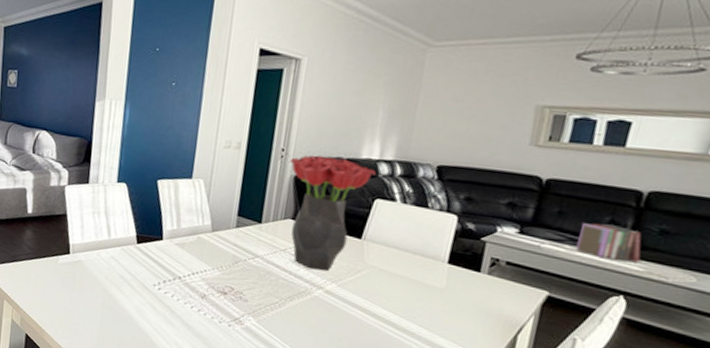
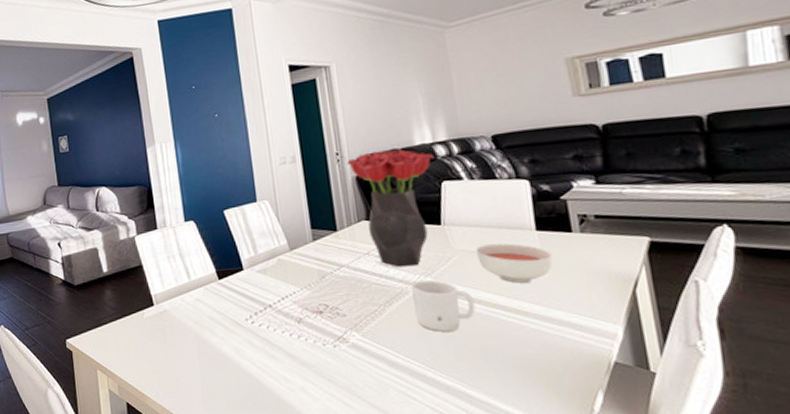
mug: none [311,284,370,336] -> present [411,279,476,332]
bowl: none [385,265,455,308] -> present [475,243,553,283]
books: present [576,223,642,263] -> none [655,154,729,191]

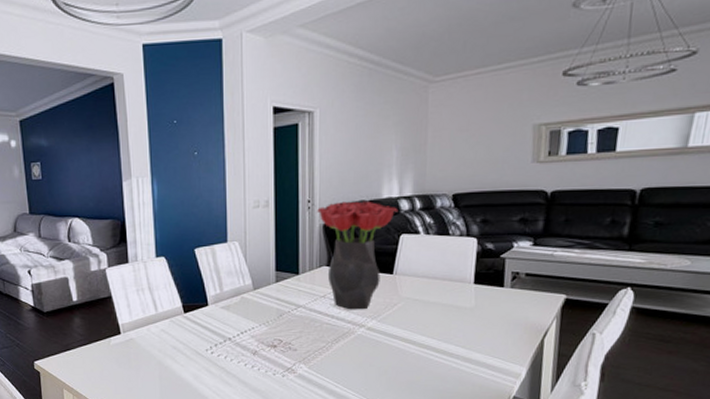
mug: present [411,279,476,332] -> none [357,322,410,367]
bowl: present [475,243,553,283] -> none [418,294,483,329]

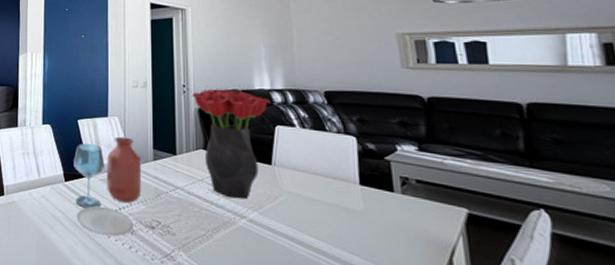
wine glass: none [192,272,225,337] -> present [74,143,105,209]
plate: none [198,333,256,359] -> present [76,206,133,237]
vase: none [228,261,264,326] -> present [107,136,142,203]

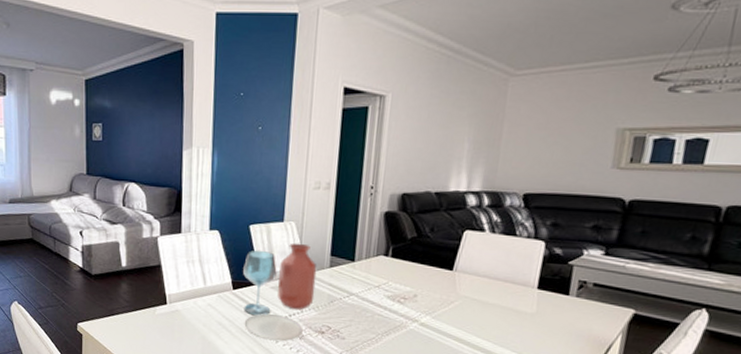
bouquet: present [192,89,271,199] -> none [379,191,465,304]

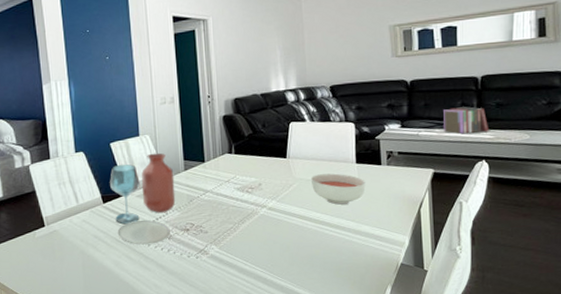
bowl: none [477,294,545,334] -> present [310,173,366,205]
books: none [659,240,722,277] -> present [444,106,489,135]

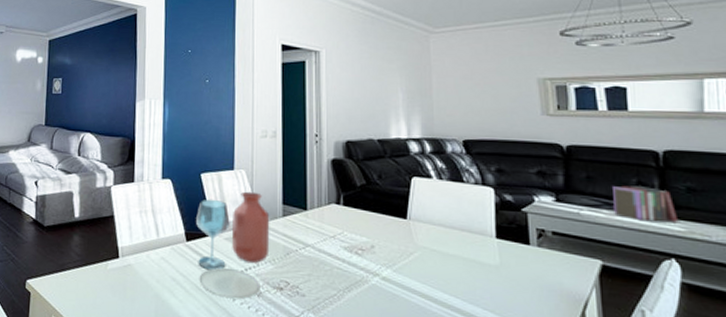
bowl: present [310,173,366,205] -> none [436,245,509,289]

